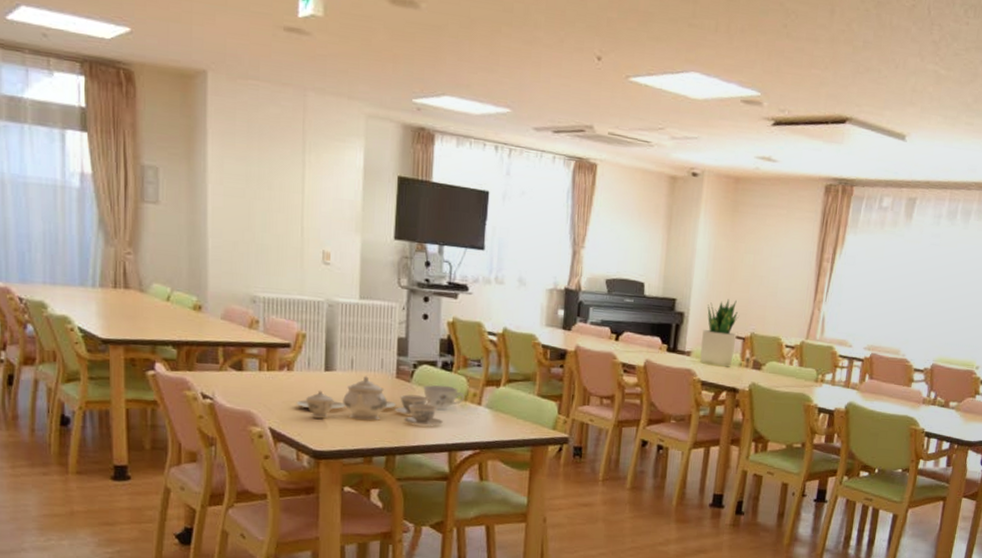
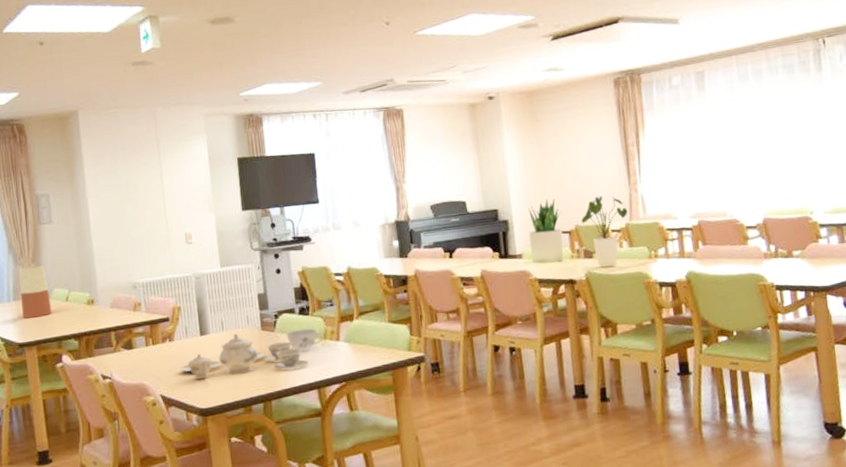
vase: none [110,249,148,314] -> present [19,265,52,319]
house plant: none [758,307,806,383] -> present [581,196,628,267]

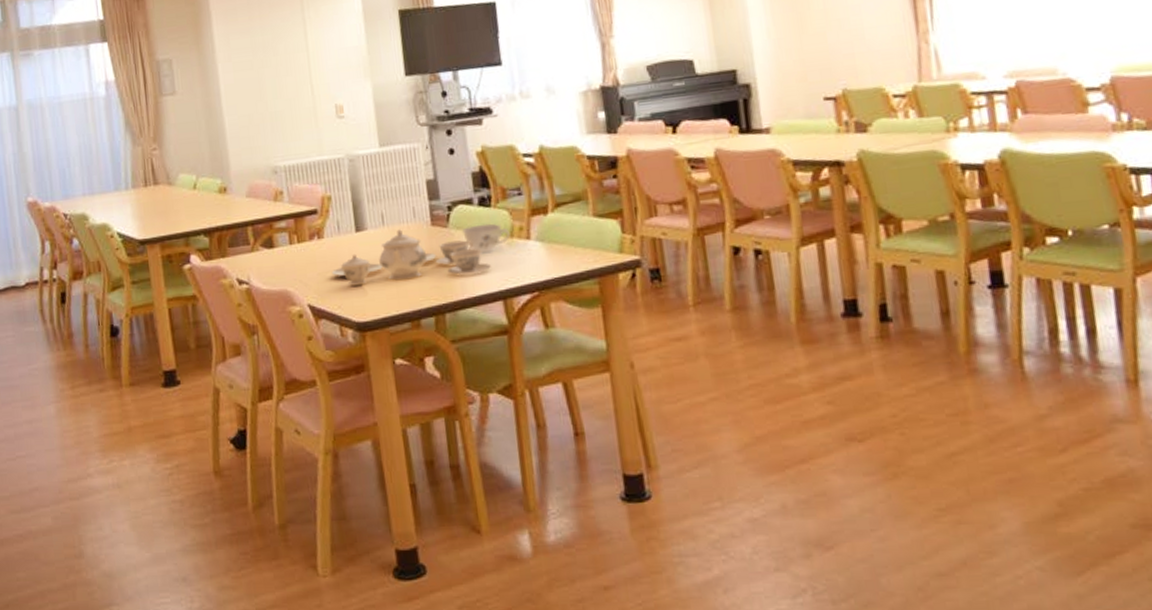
vase: present [19,265,52,319] -> none [138,146,177,210]
planter: present [528,198,564,264] -> none [778,54,827,141]
house plant: present [581,196,628,267] -> none [851,50,916,145]

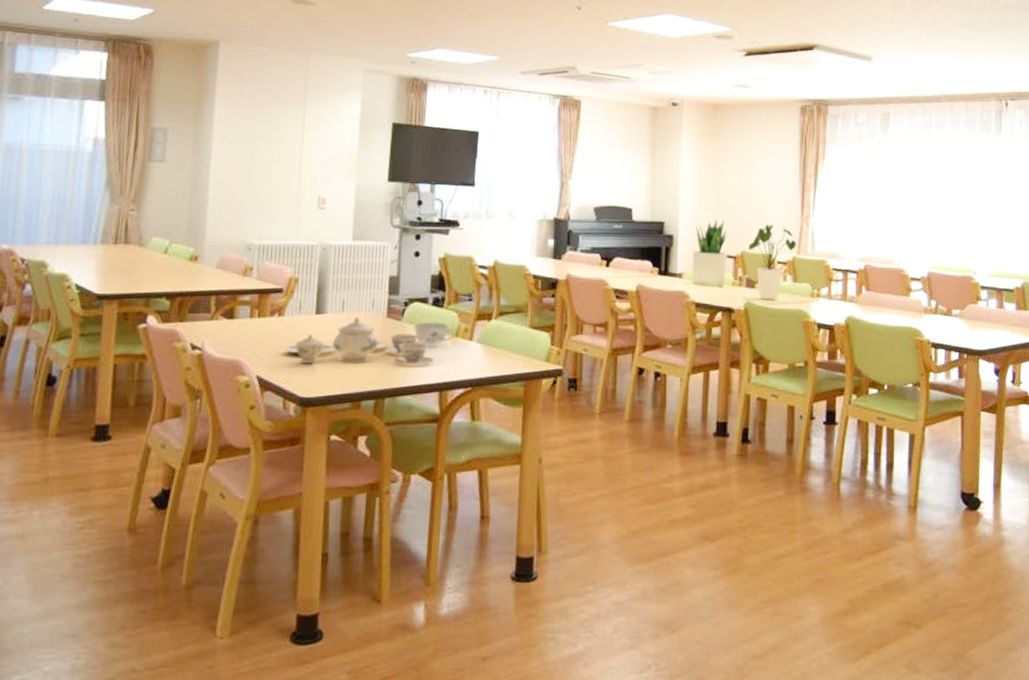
planter: none [778,54,827,141] -> present [692,219,728,287]
house plant: none [851,50,916,145] -> present [748,224,796,300]

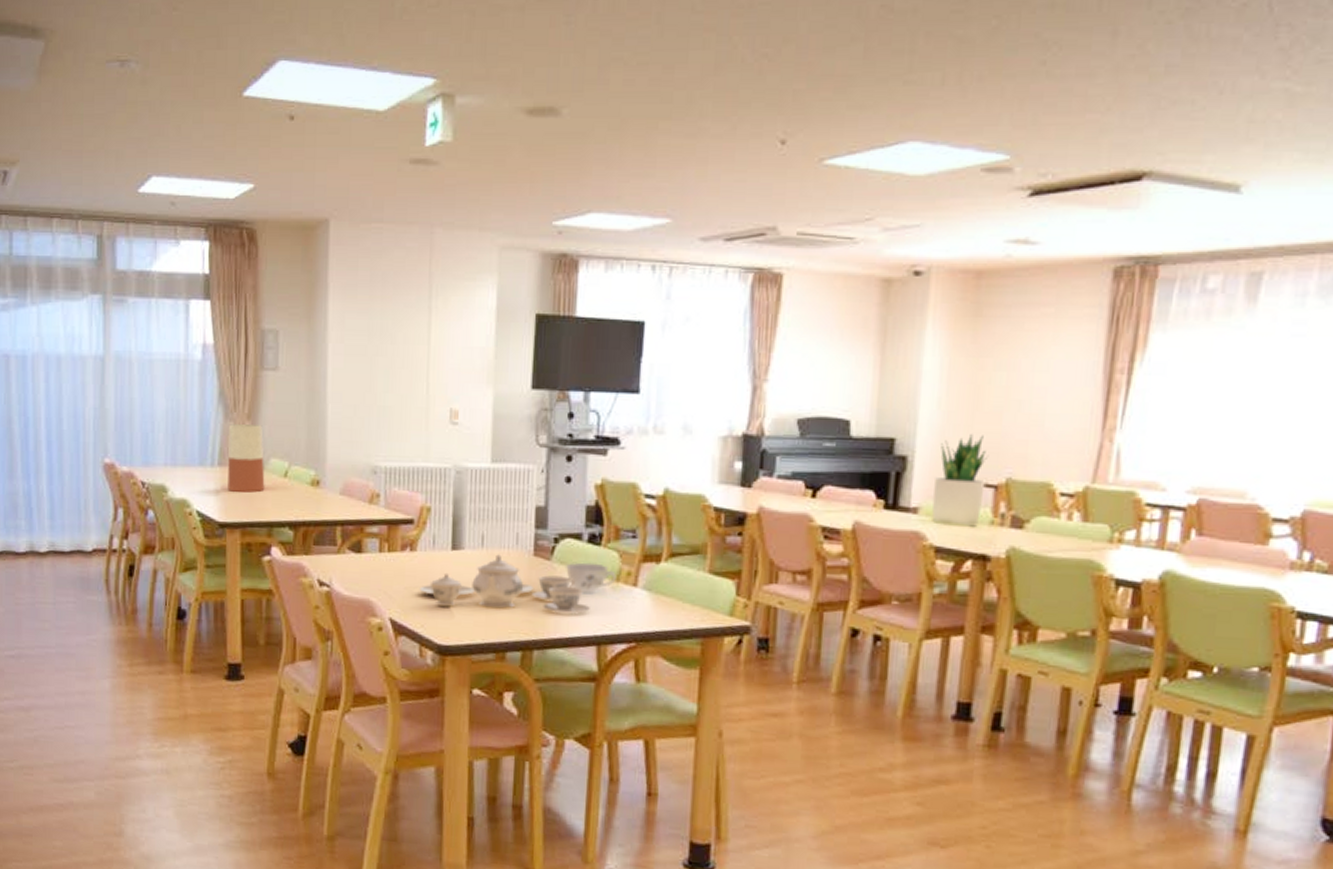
vase: none [108,207,147,268] -> present [228,424,265,493]
house plant: present [748,224,796,300] -> none [1017,440,1092,546]

